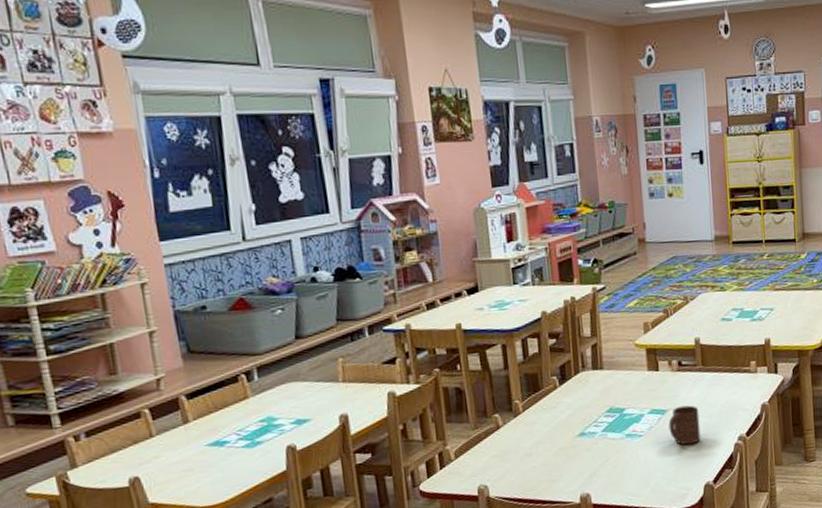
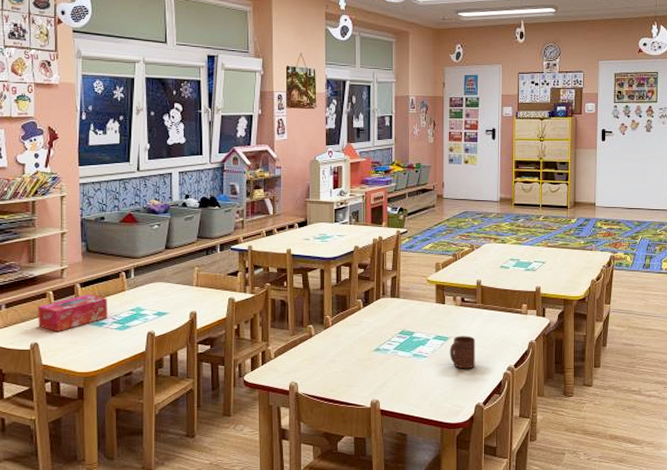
tissue box: none [131,407,231,460] -> present [38,294,108,331]

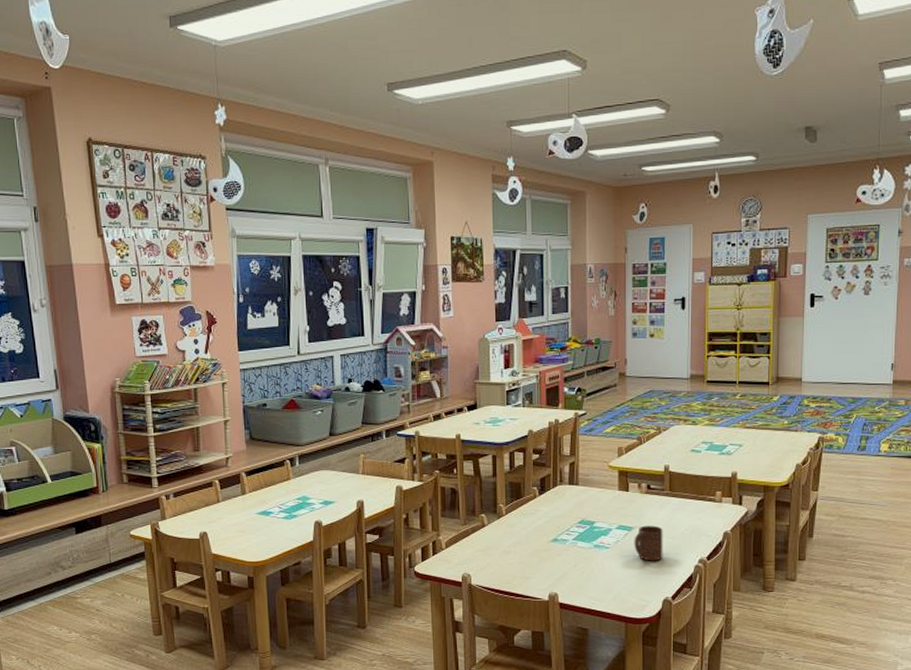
tissue box: present [38,294,108,331] -> none [205,483,275,521]

